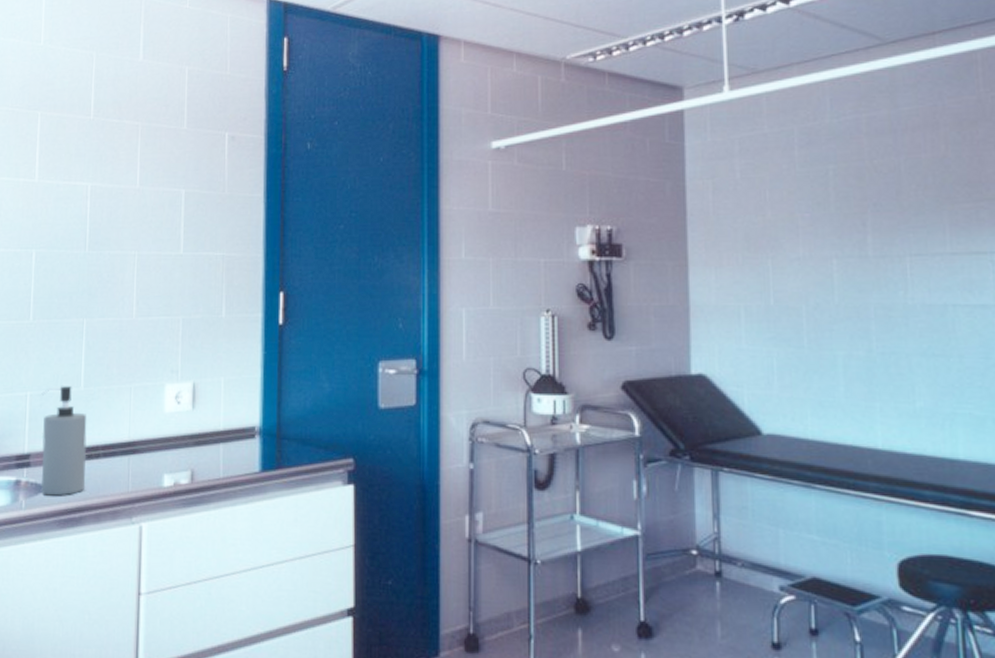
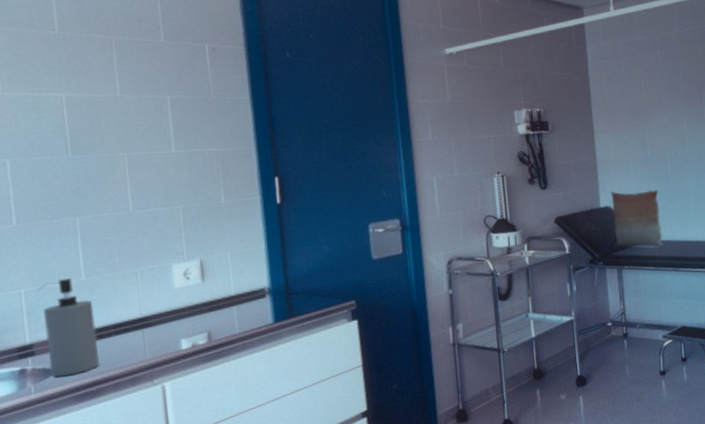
pillow: none [708,352,788,447] -> present [611,189,663,248]

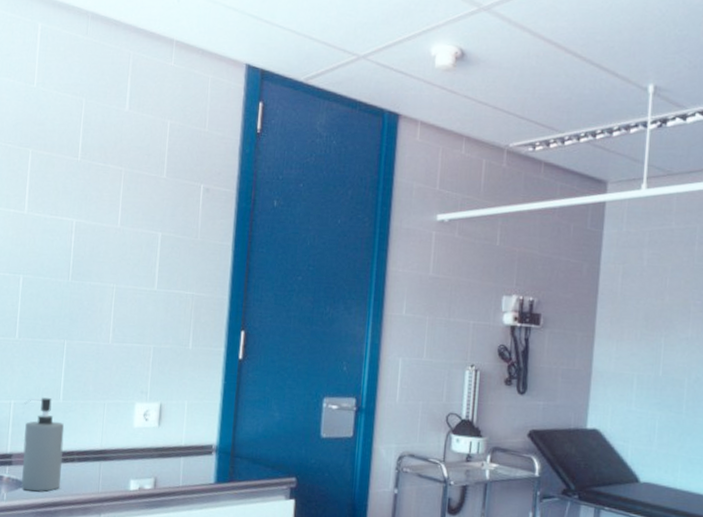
pillow: present [611,189,663,248] -> none [597,411,665,493]

